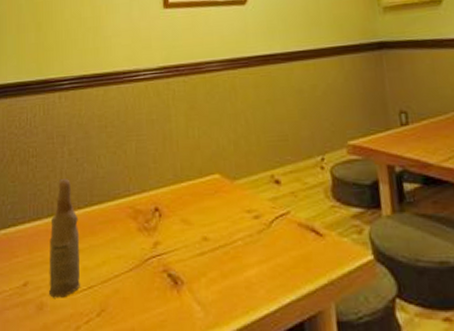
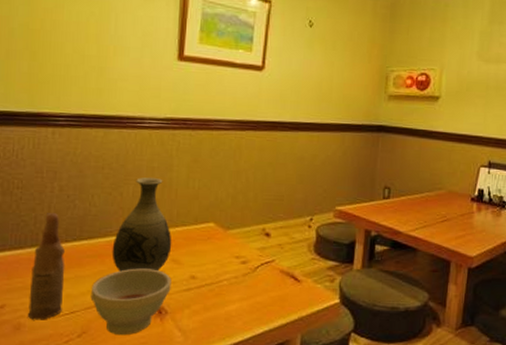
bowl: none [105,232,184,313] -> present [90,268,172,336]
vase: none [121,131,180,238] -> present [112,177,172,272]

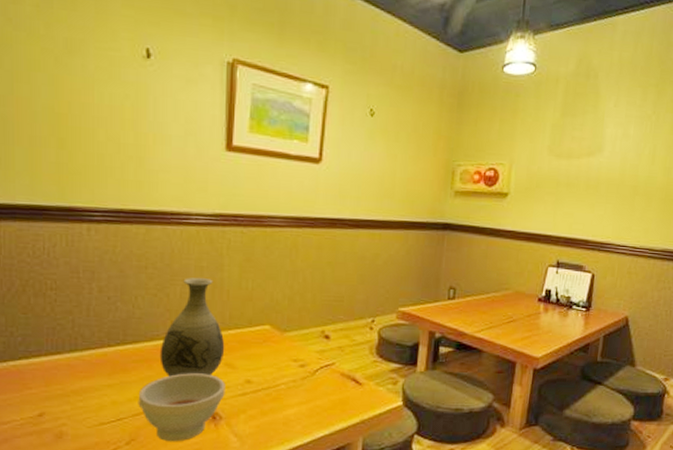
bottle: present [28,213,65,320] -> none [70,316,109,428]

